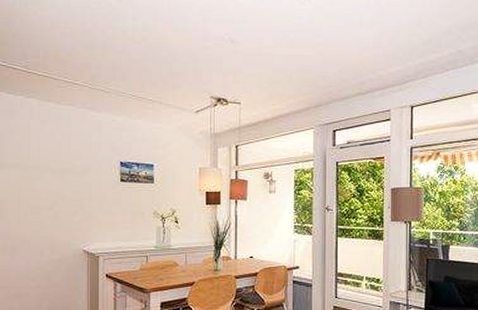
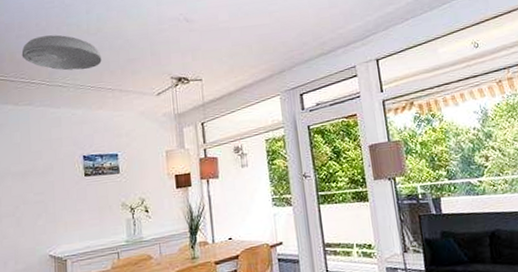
ceiling light: none [66,37,145,78] -> present [21,35,102,71]

